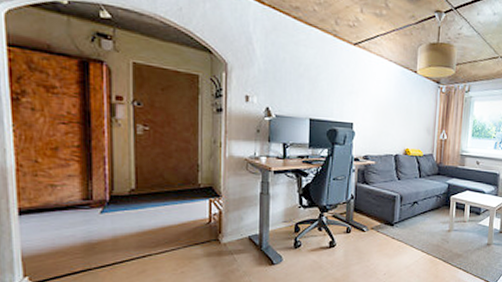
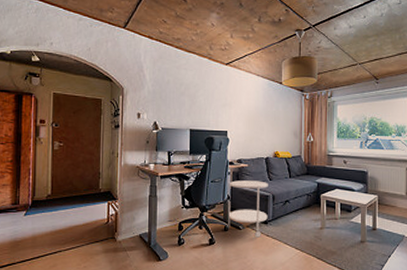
side table: none [349,179,396,240] -> present [227,180,268,238]

